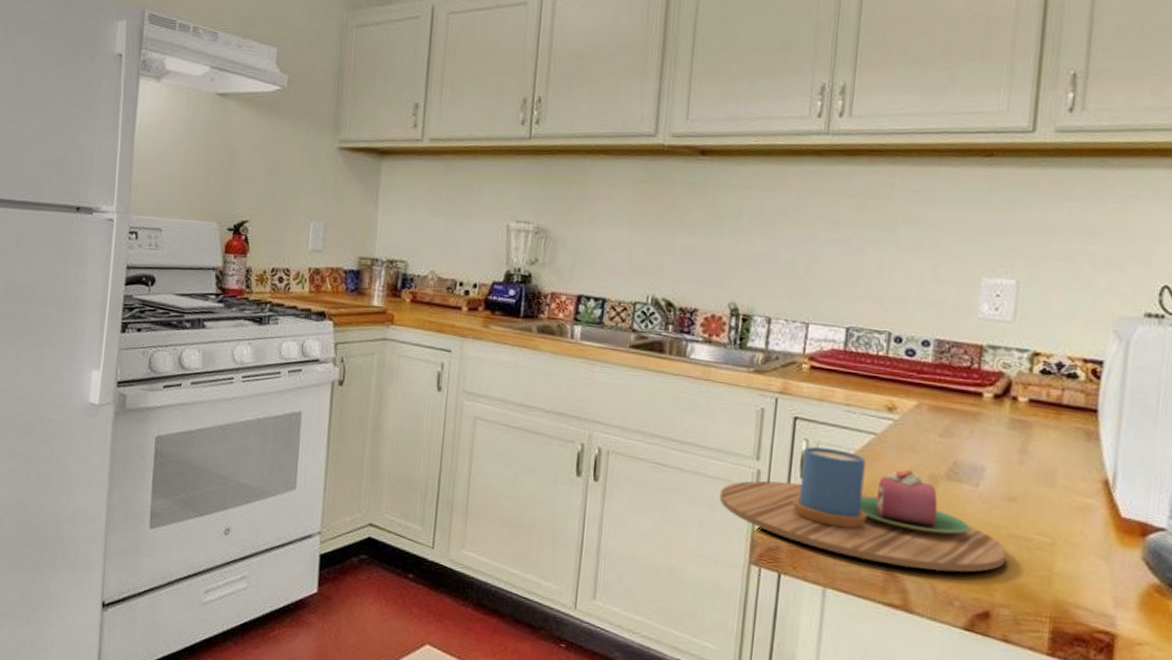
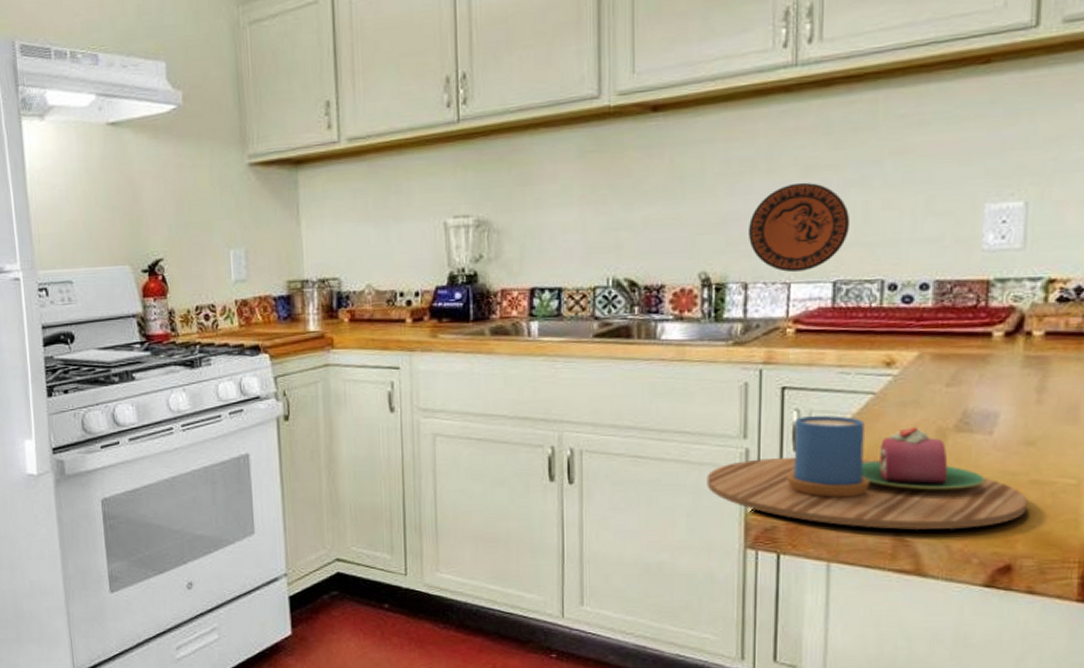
decorative plate: none [774,235,865,315] -> present [747,182,851,273]

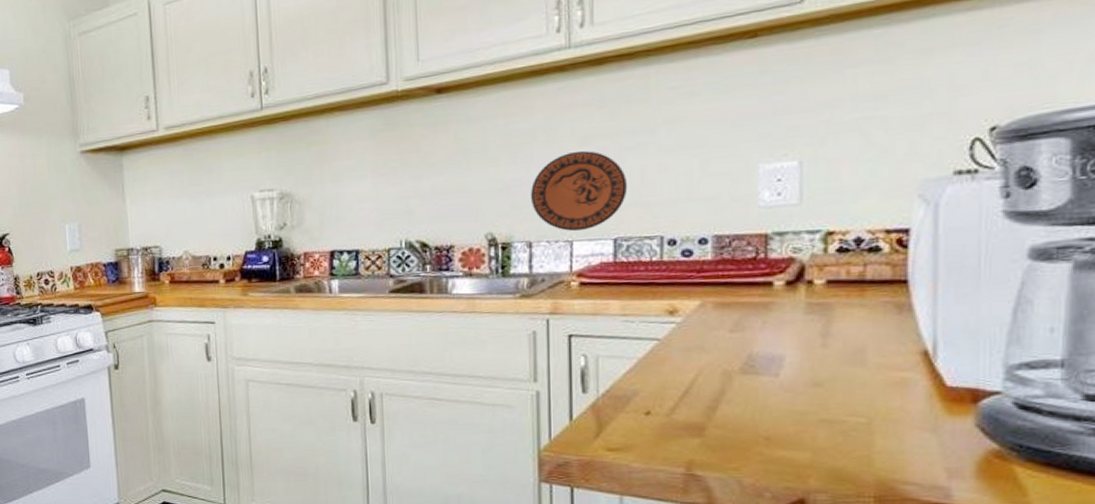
mug: present [706,416,1027,530] -> none [500,360,818,465]

